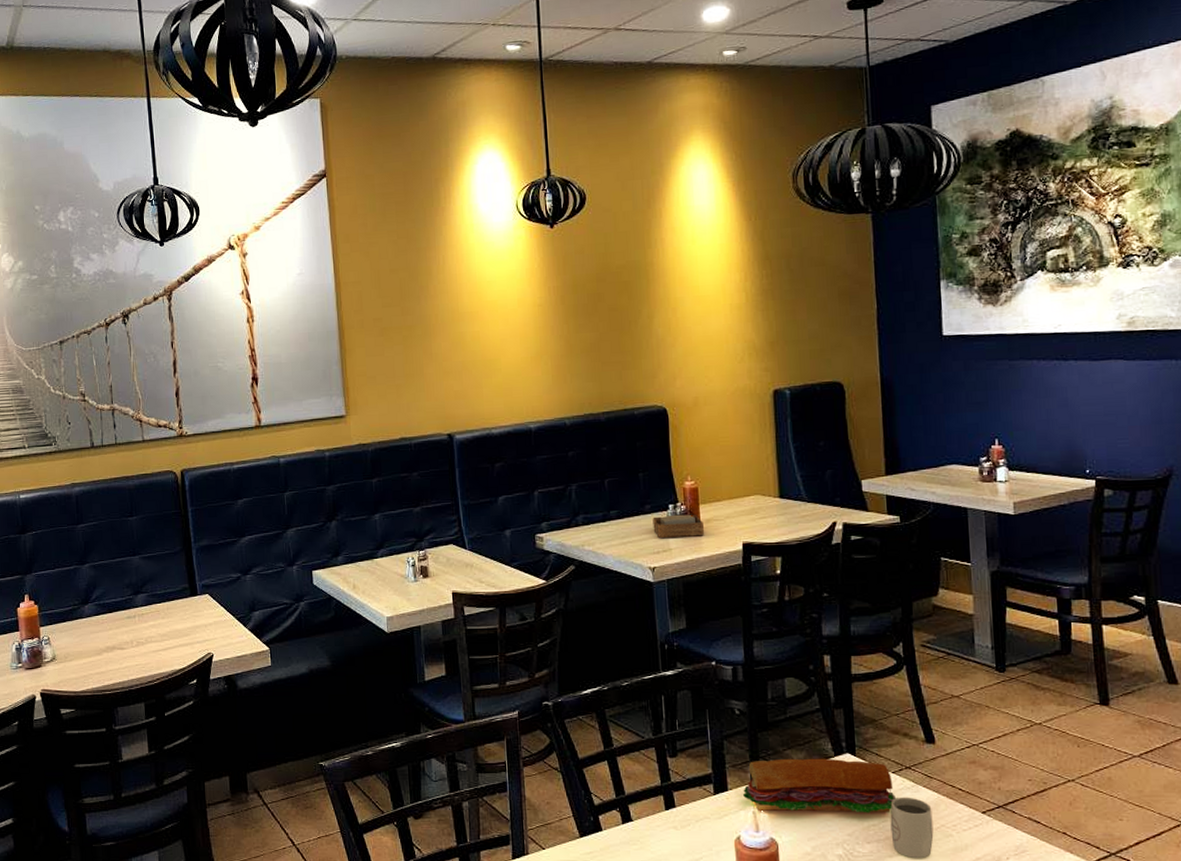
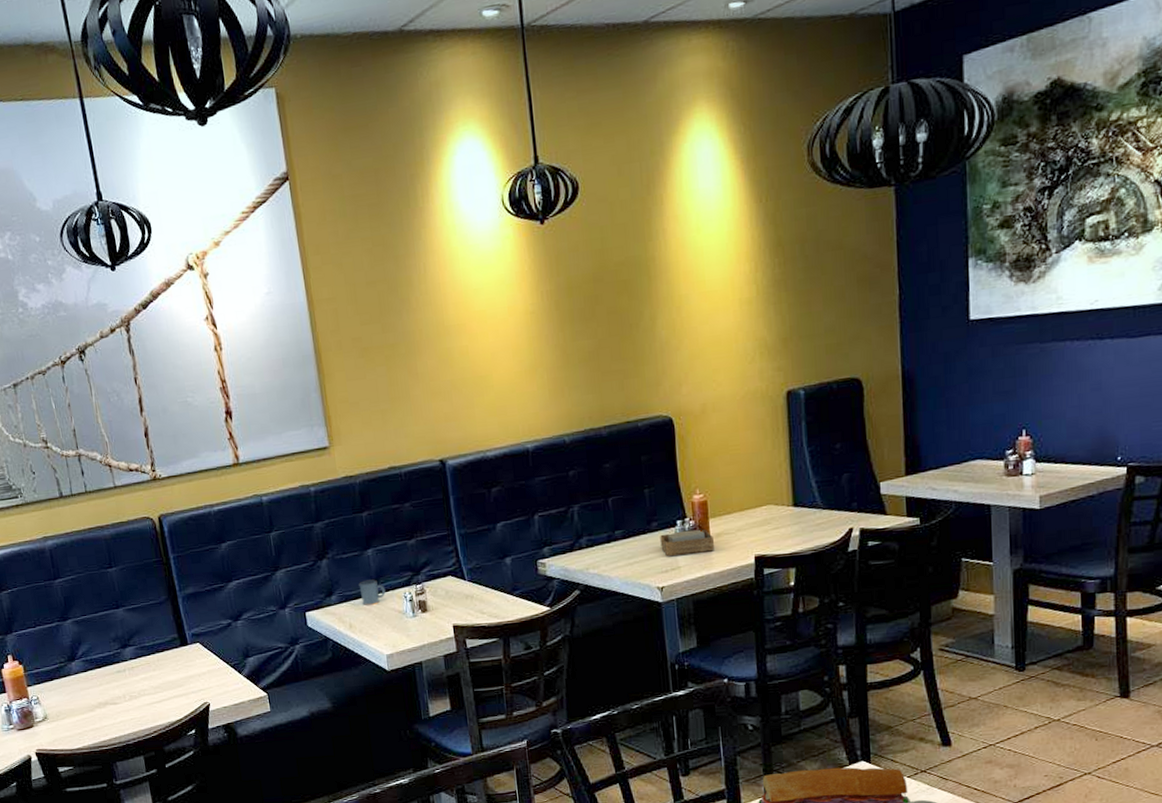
mug: none [364,543,390,569] -> present [359,579,386,606]

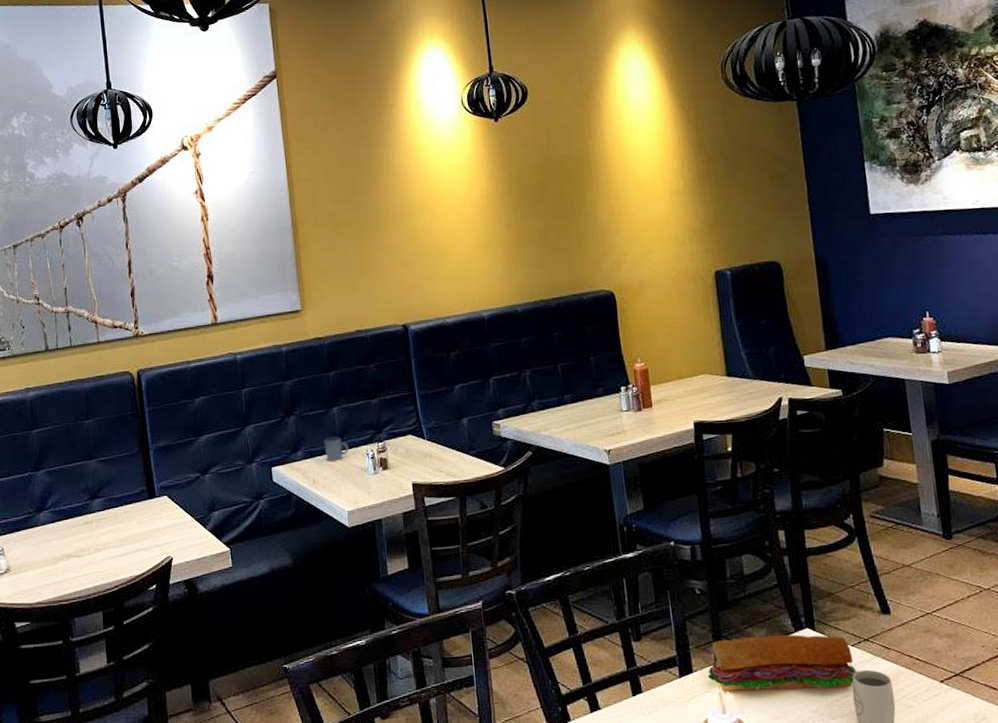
napkin holder: present [660,529,715,557] -> none [606,395,657,421]

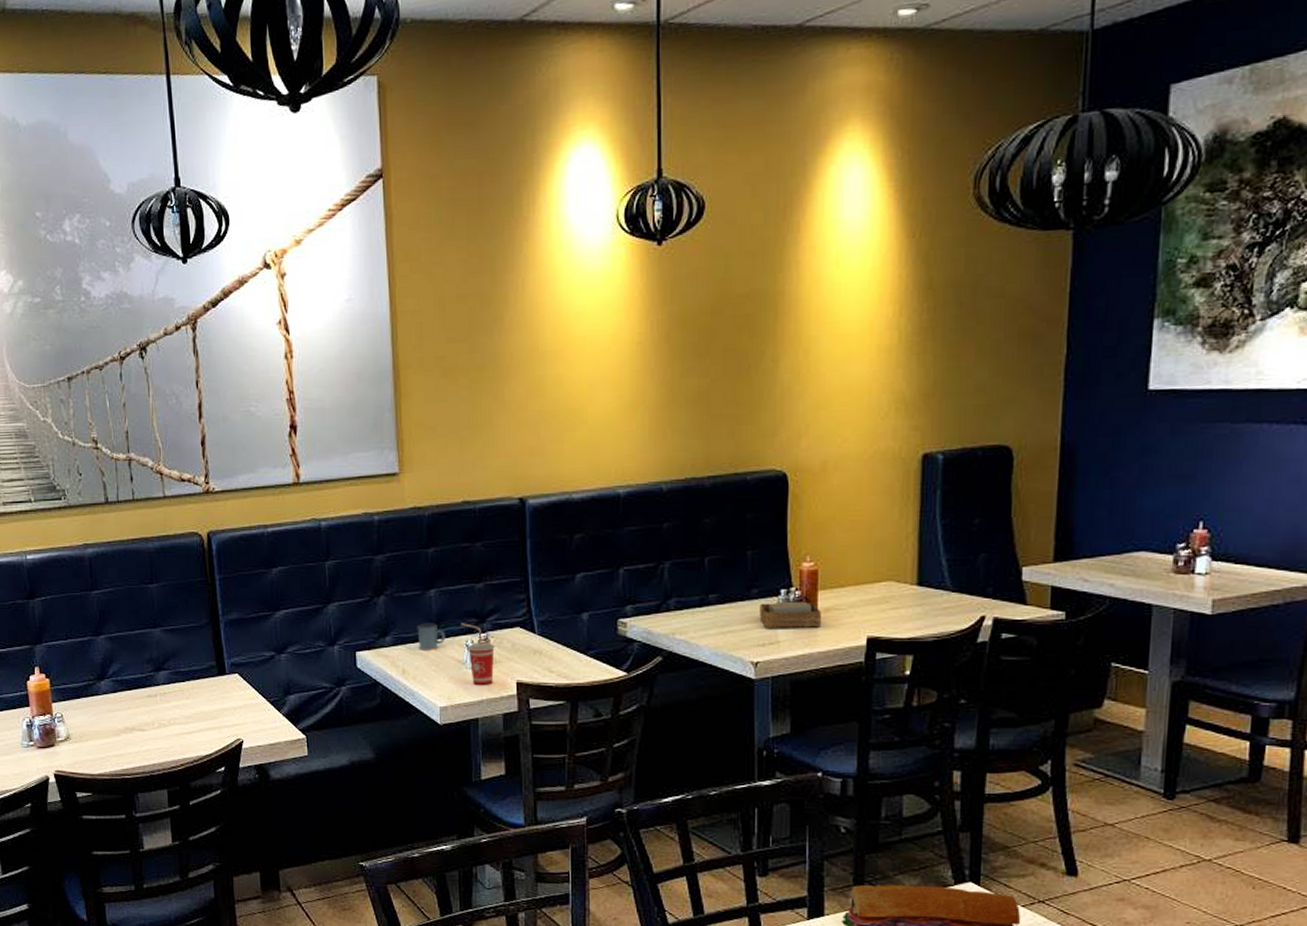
beverage cup: none [361,434,392,489] -> present [461,623,495,685]
napkin holder: none [606,395,657,421] -> present [759,601,822,629]

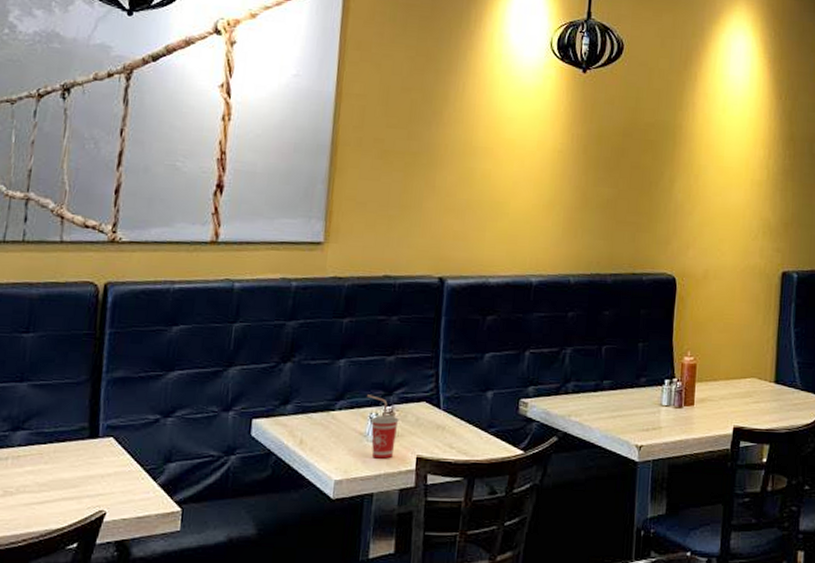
mug: present [417,623,446,652] -> none [320,392,351,422]
napkin holder: present [759,601,822,629] -> none [646,390,698,416]

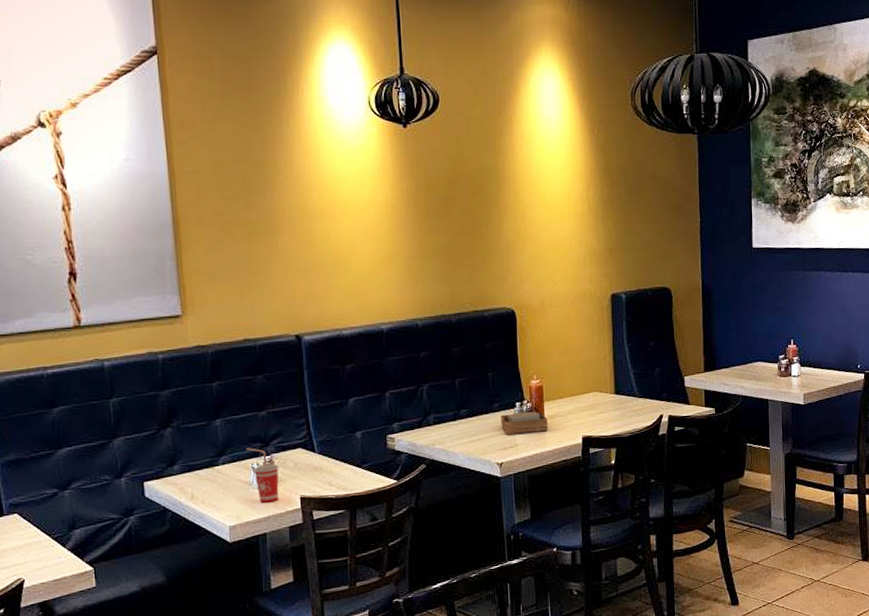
napkin holder: none [646,390,698,416] -> present [501,411,549,435]

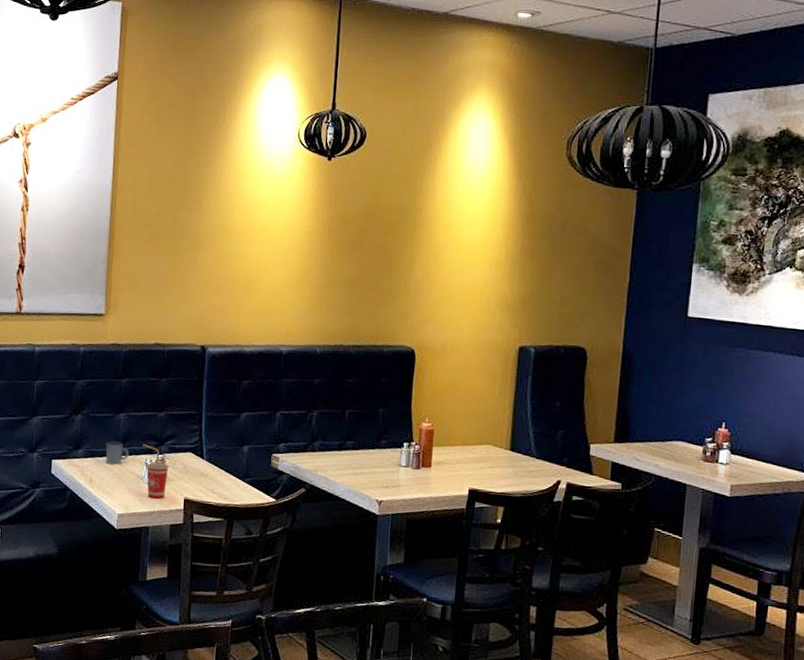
mug: none [204,450,233,477] -> present [105,441,129,466]
napkin holder: present [501,411,549,435] -> none [386,452,435,477]

